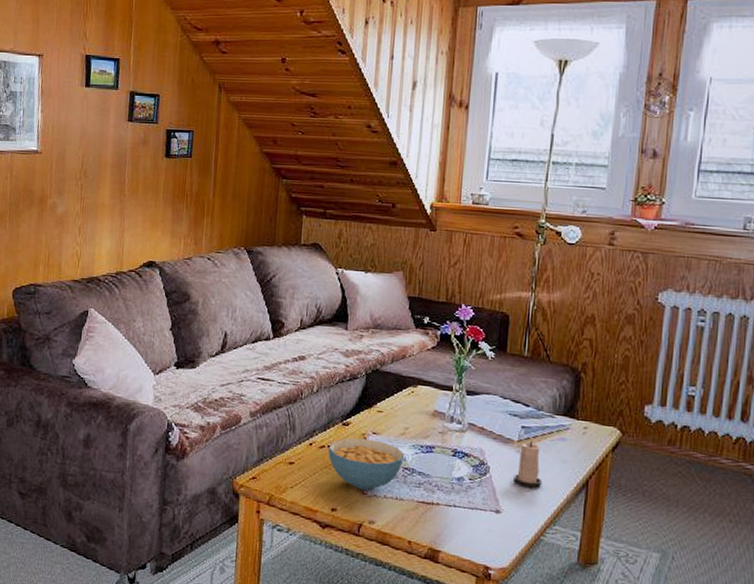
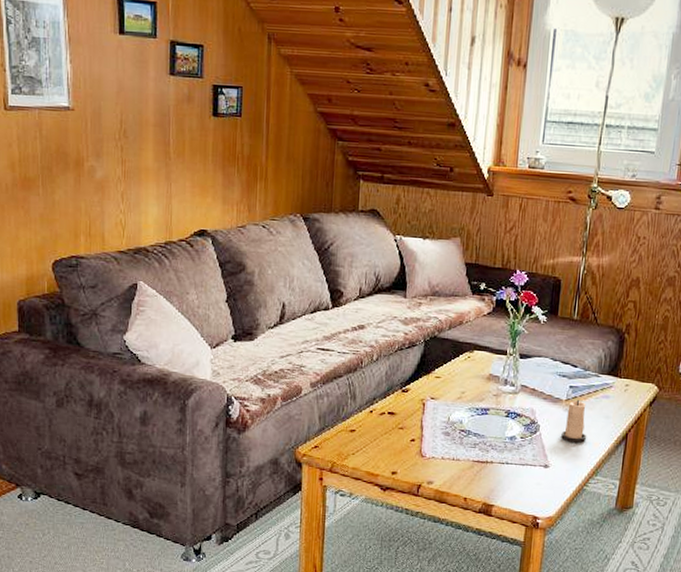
cereal bowl: present [328,438,405,491] -> none [388,403,462,454]

